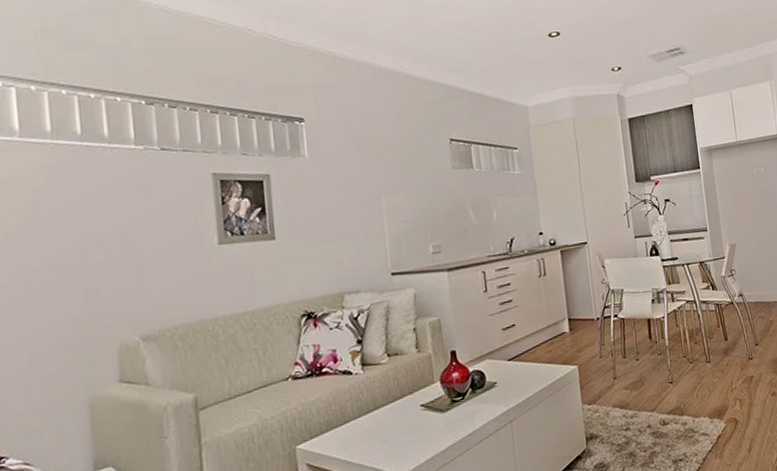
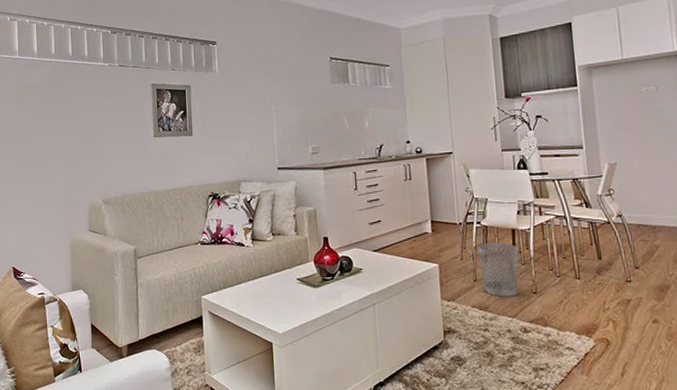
wastebasket: none [616,334,656,392] -> present [478,242,519,297]

